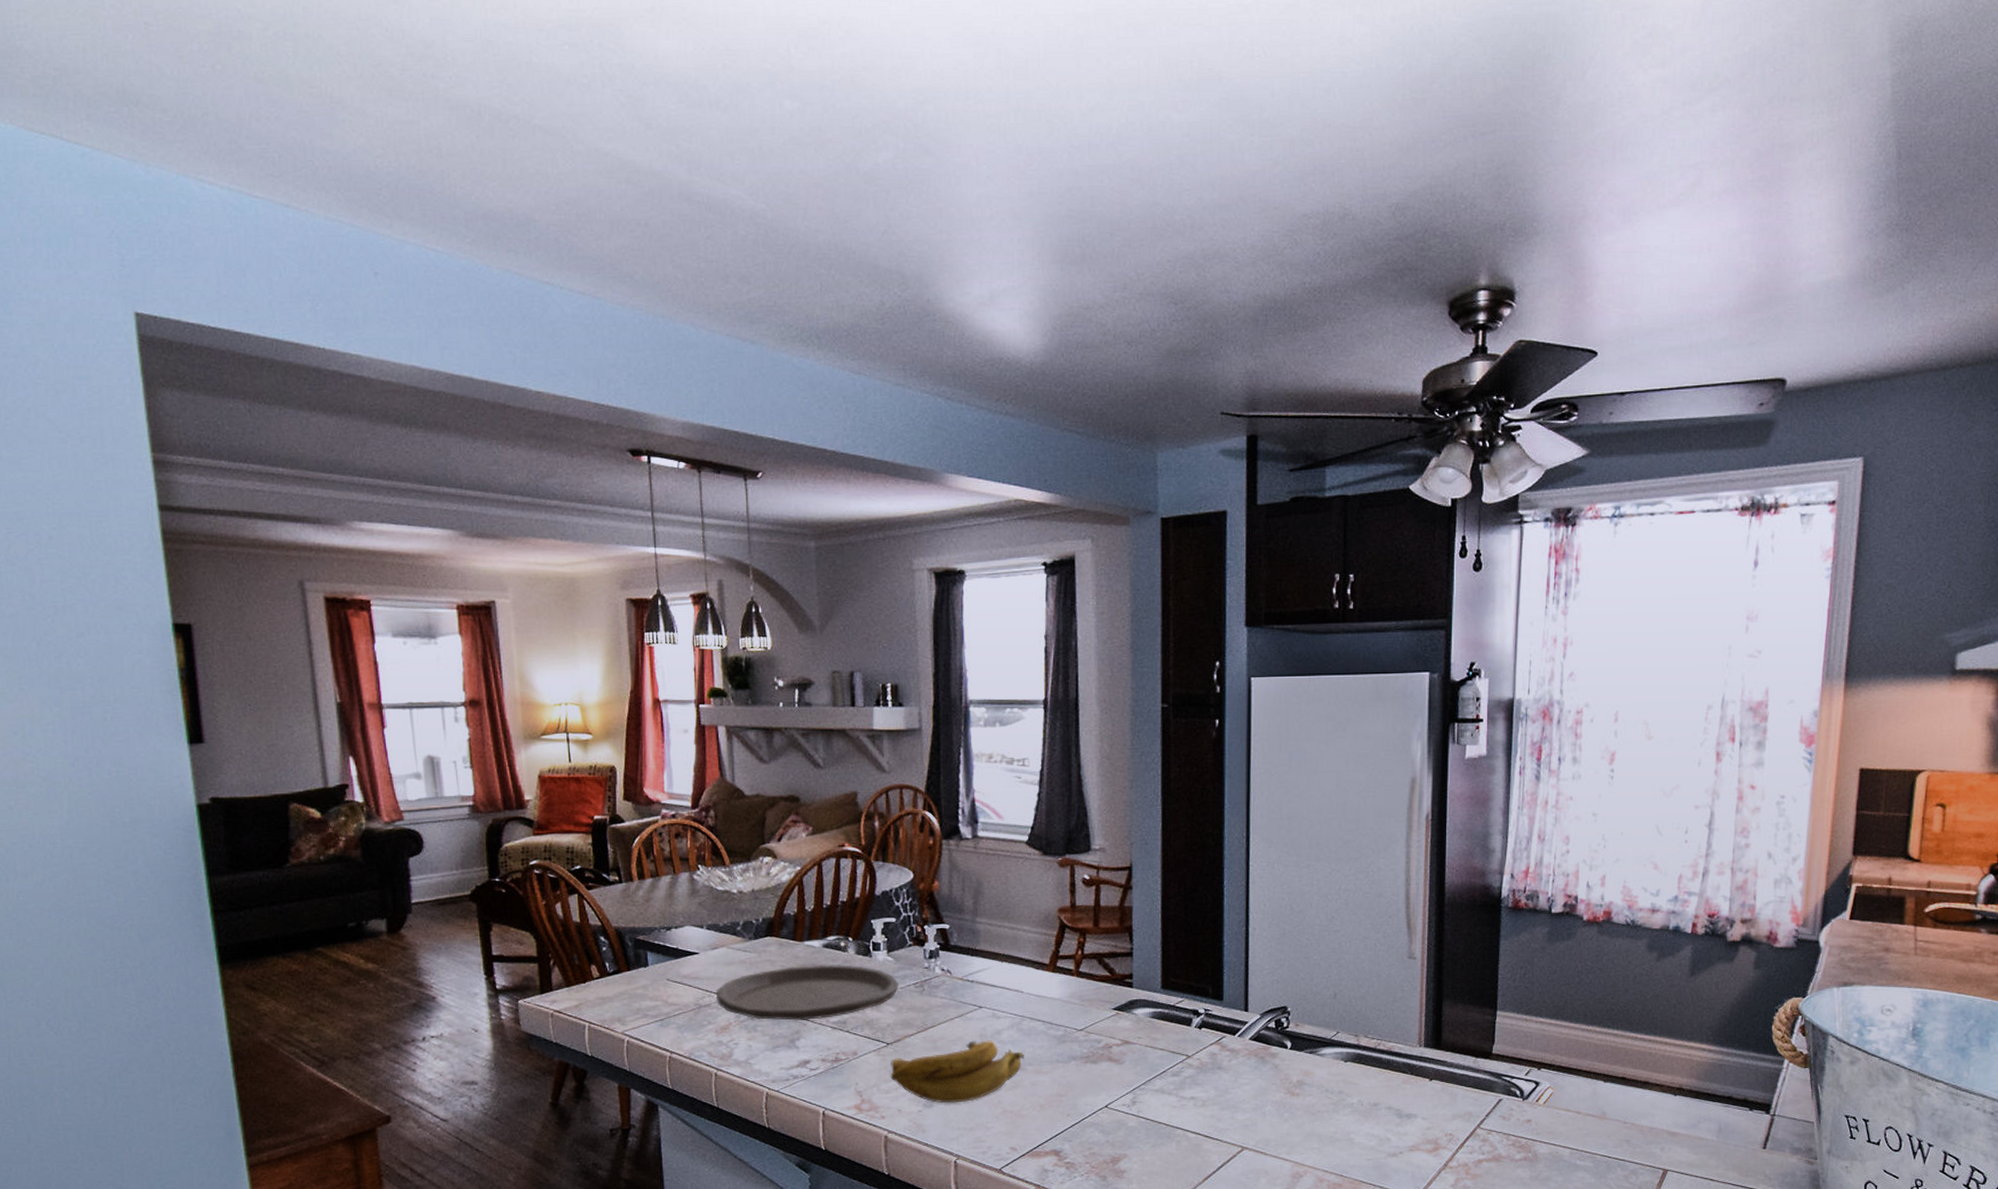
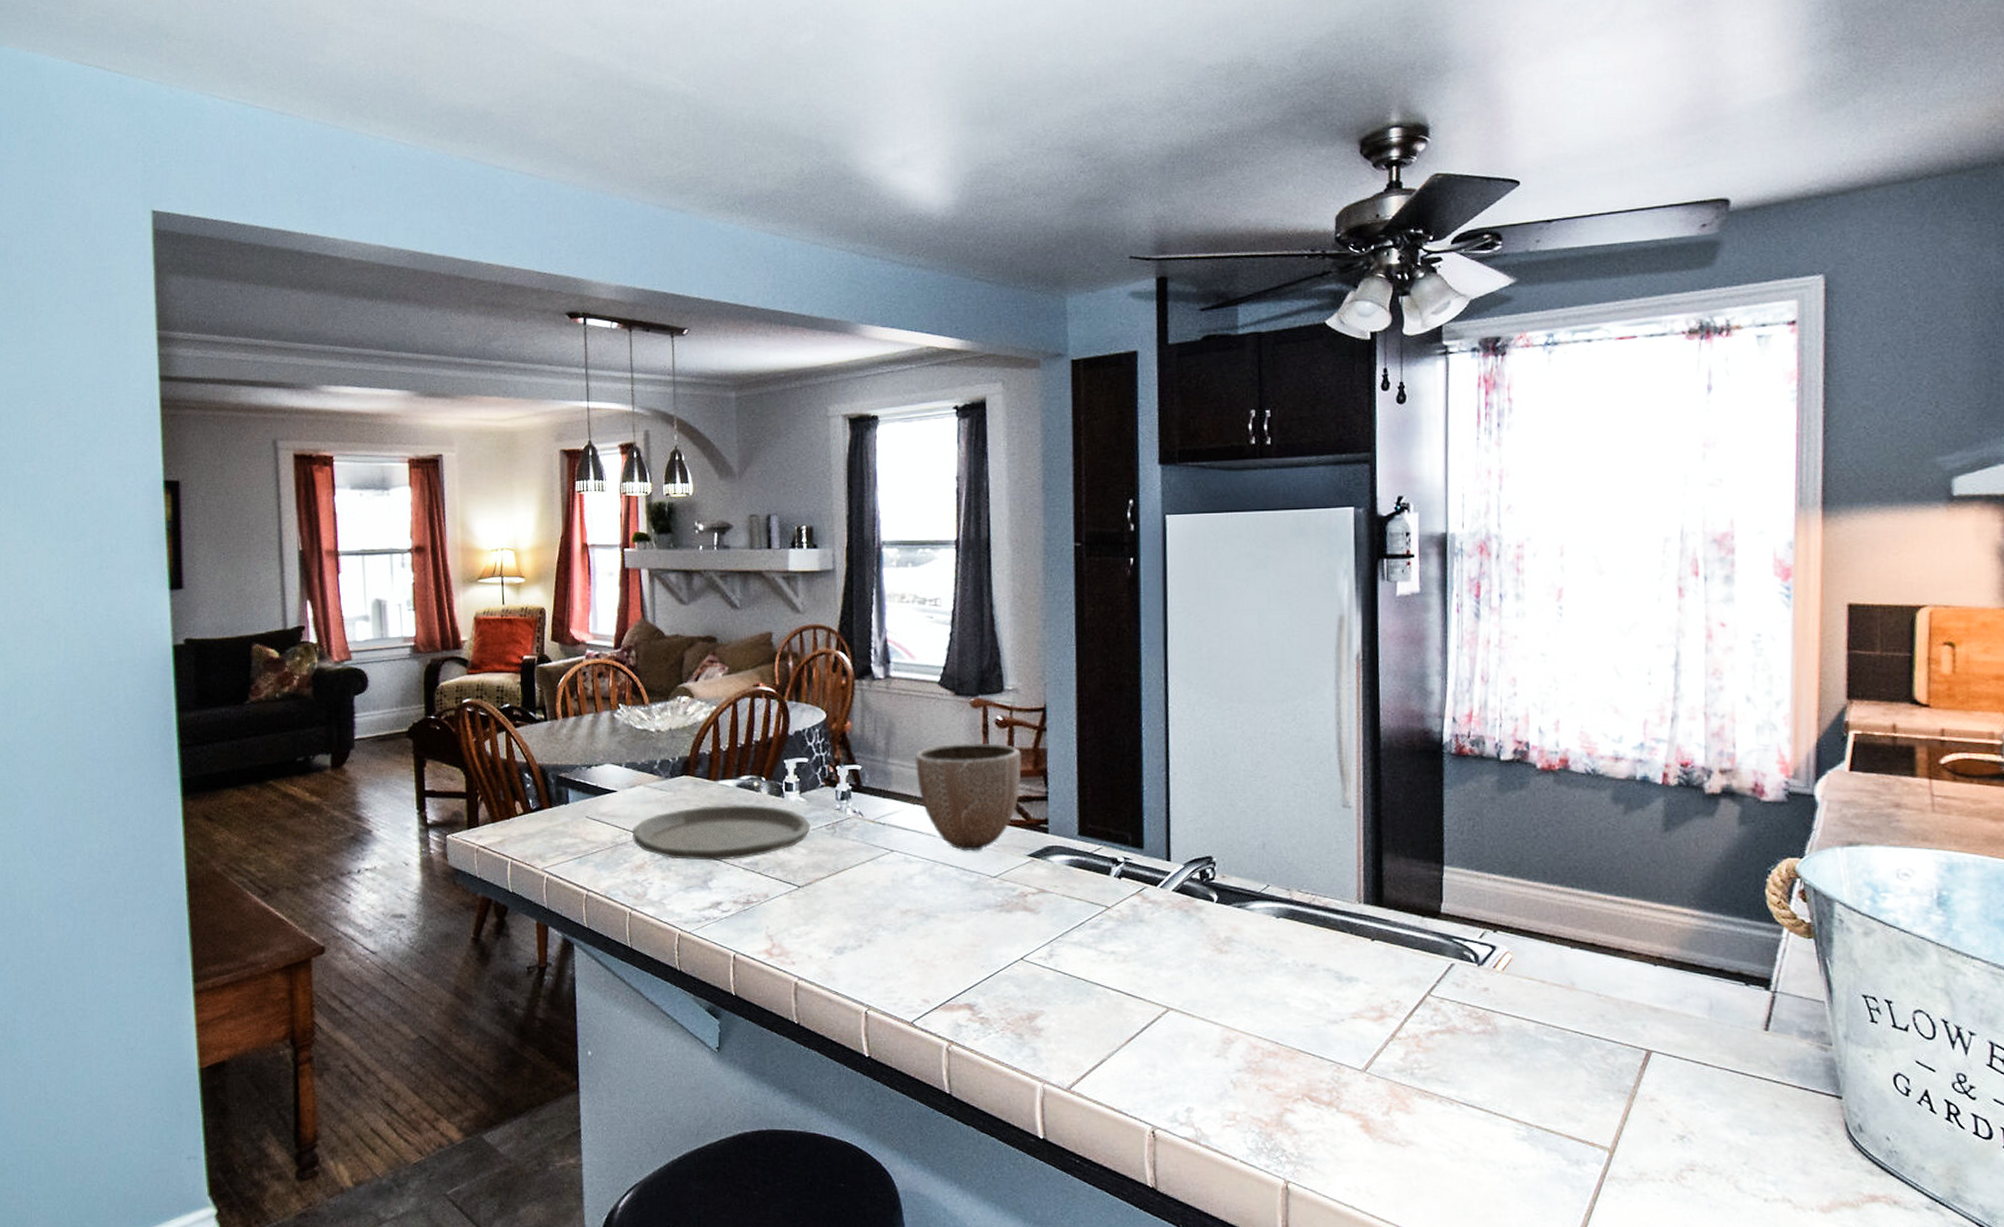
banana: present [890,1040,1024,1104] -> none [801,885,937,951]
decorative bowl: none [1003,901,1108,1006] -> present [915,742,1022,851]

